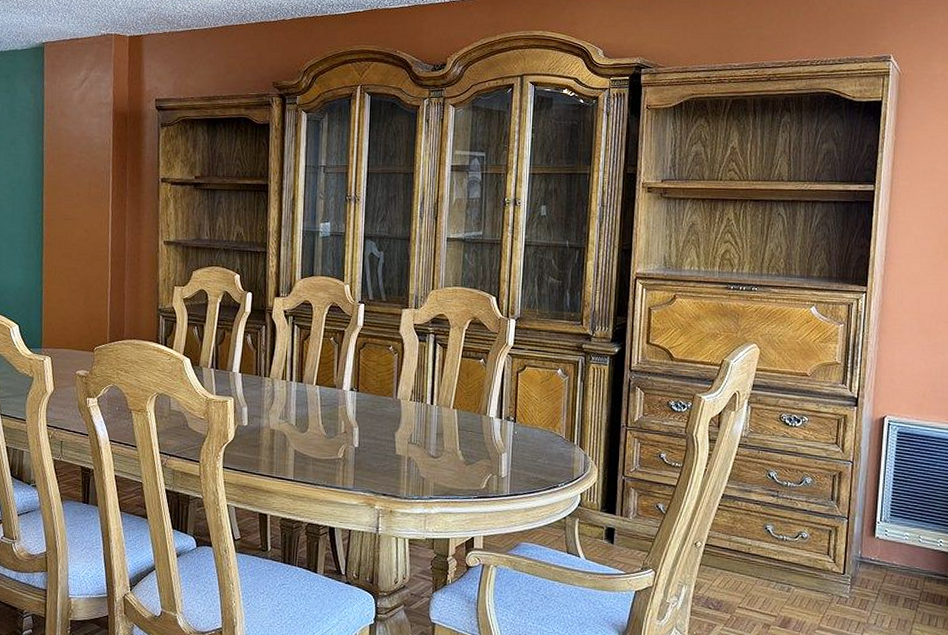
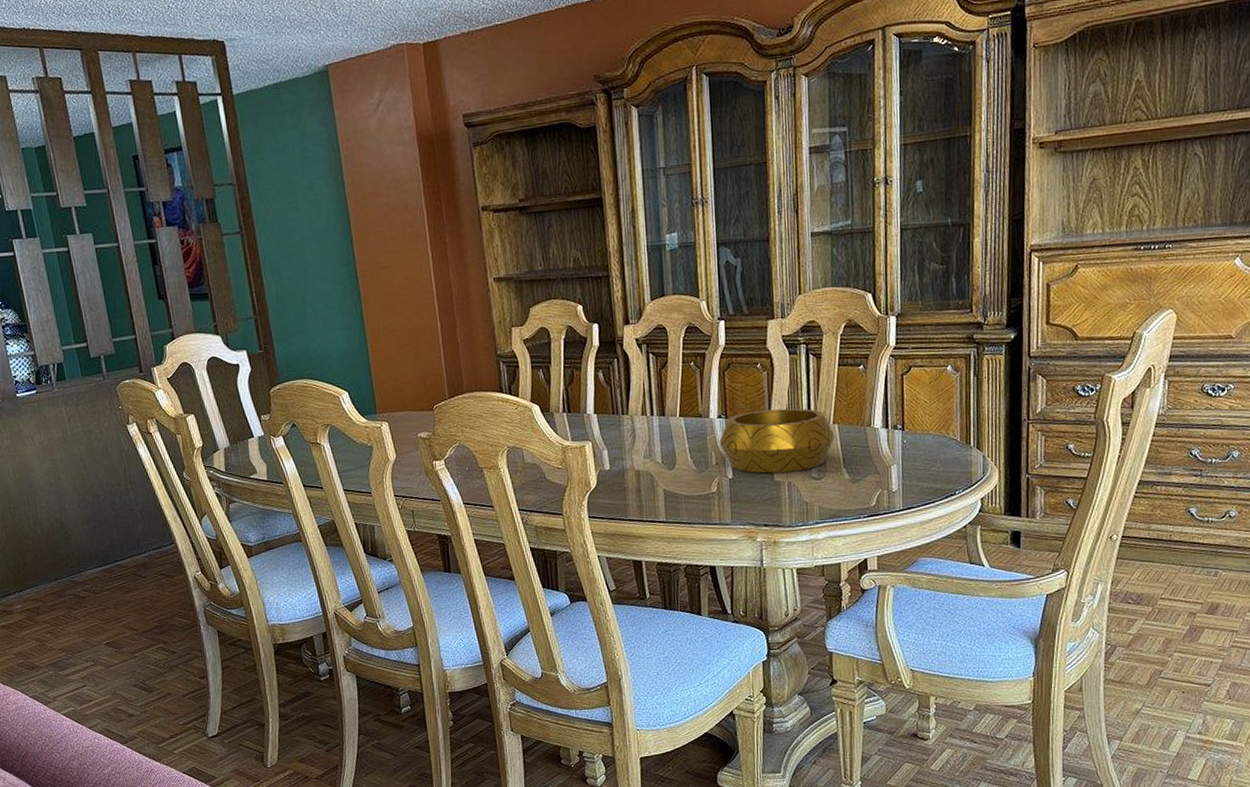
decorative bowl: none [349,388,454,448] -> present [719,408,835,474]

